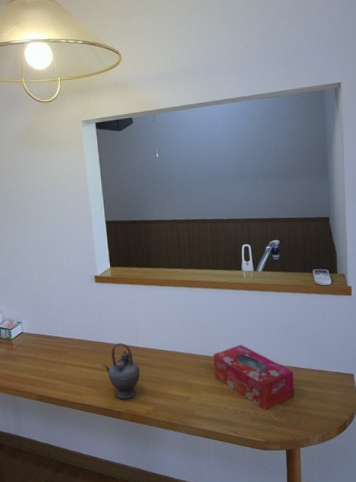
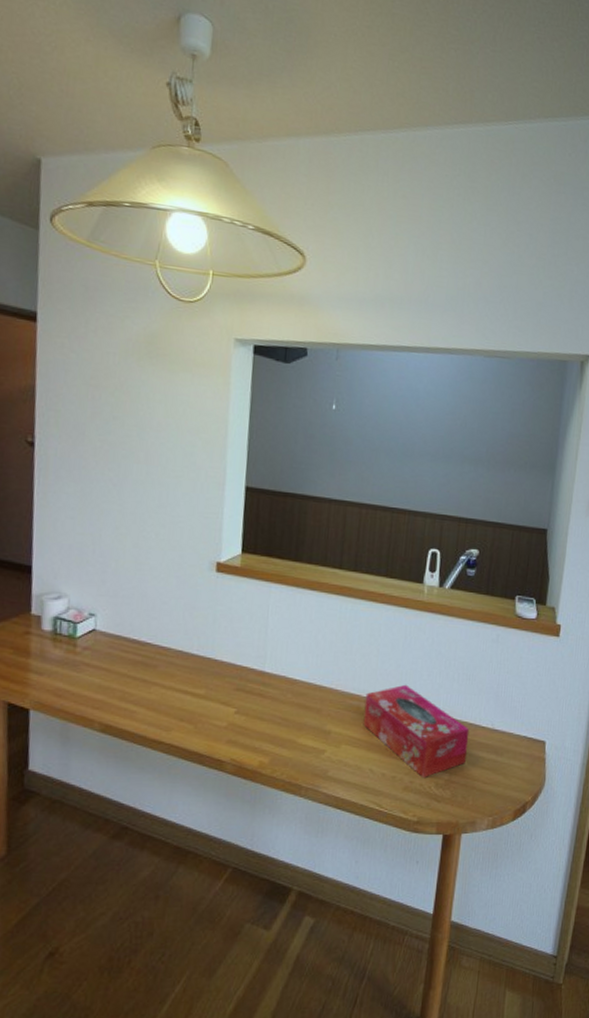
teapot: present [102,342,140,399] -> none [206,662,261,744]

